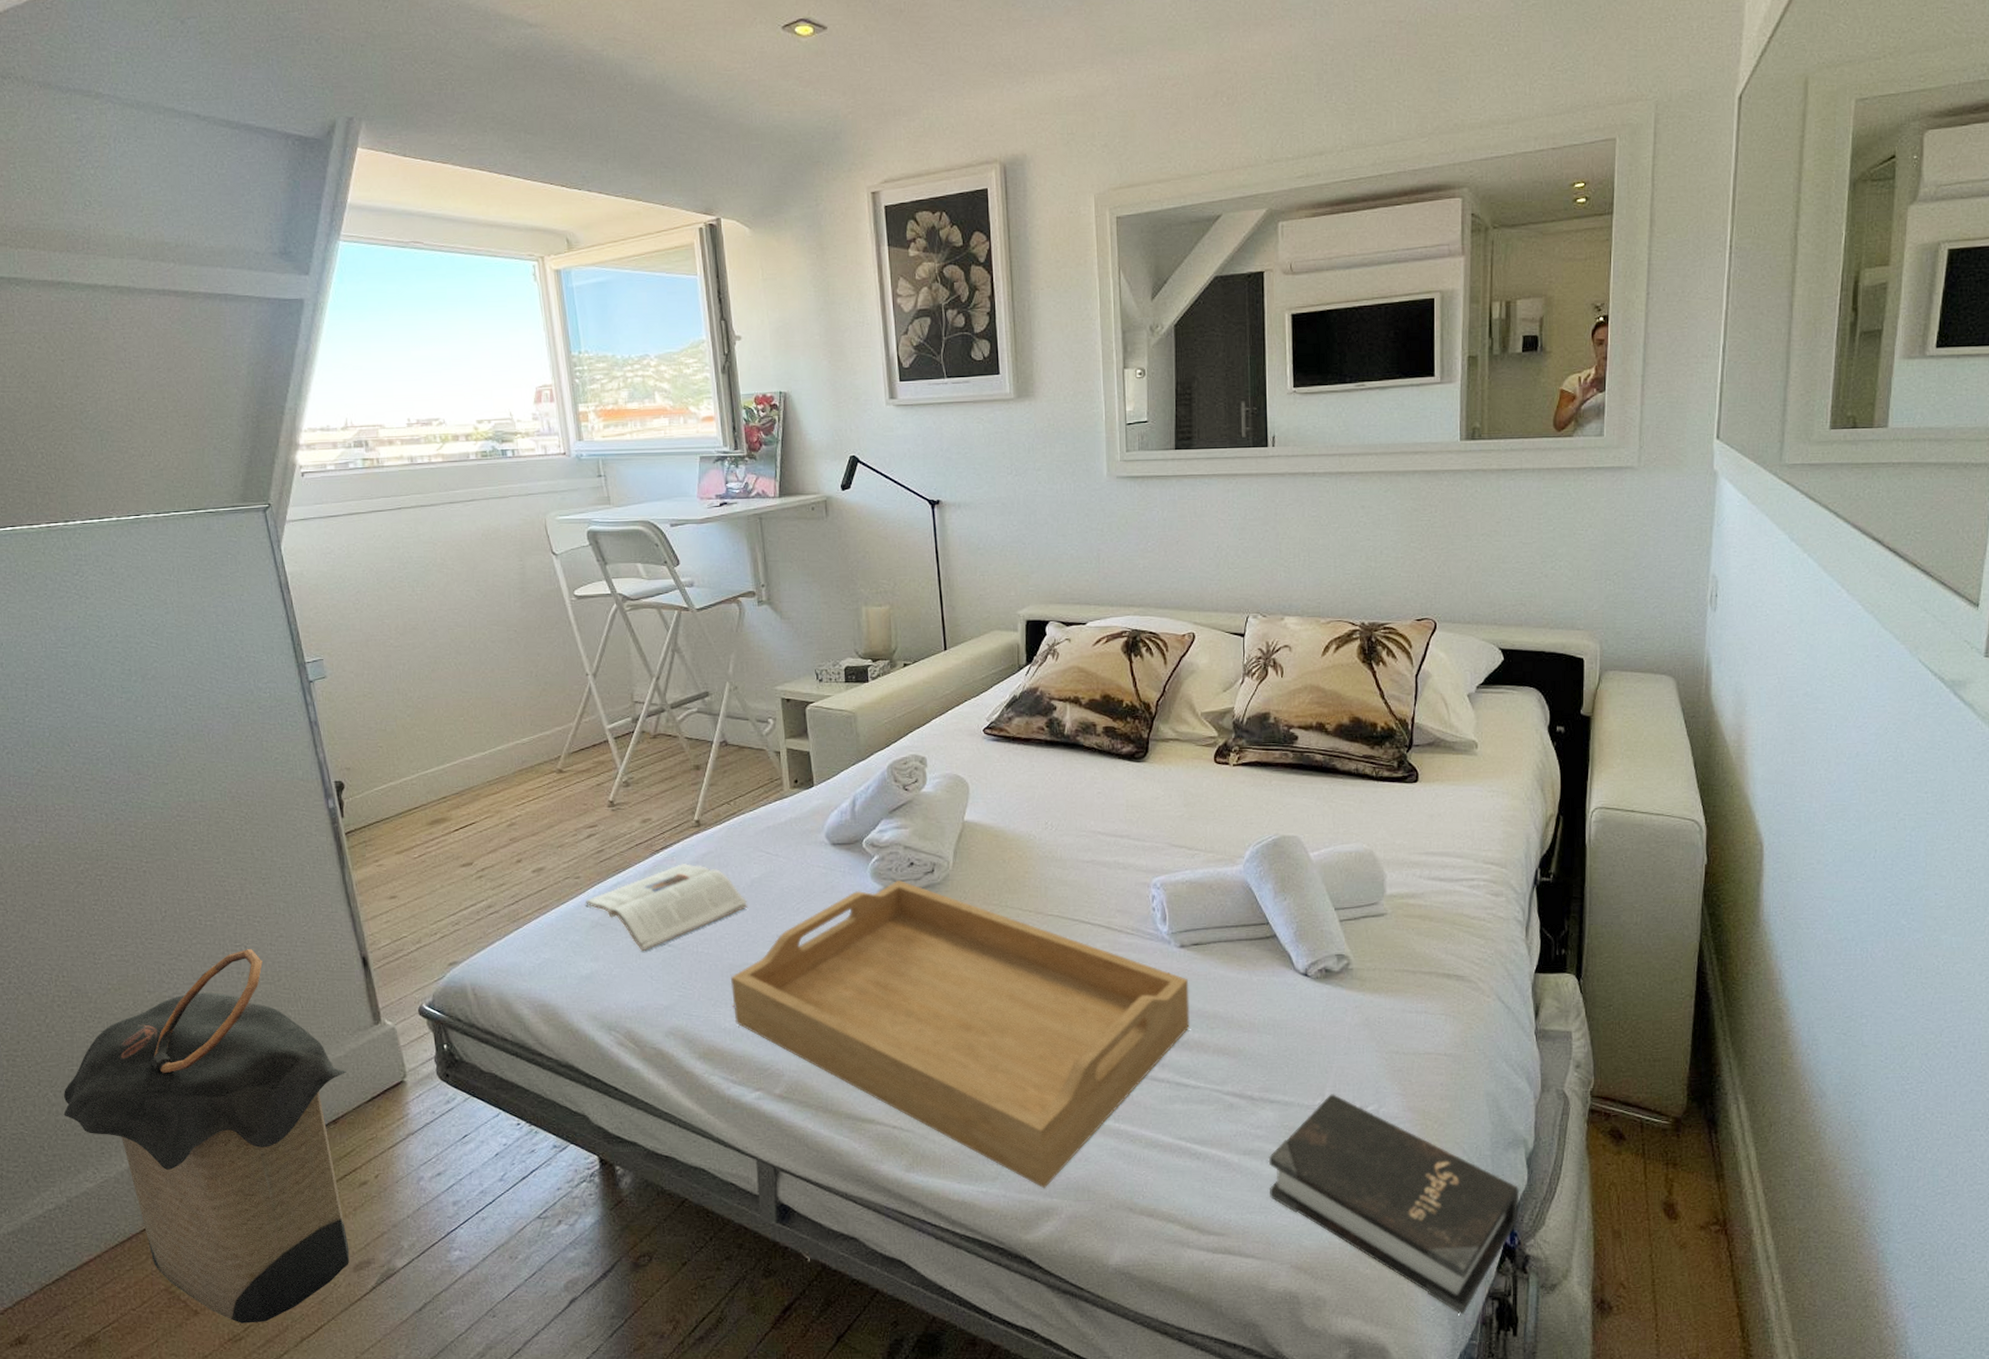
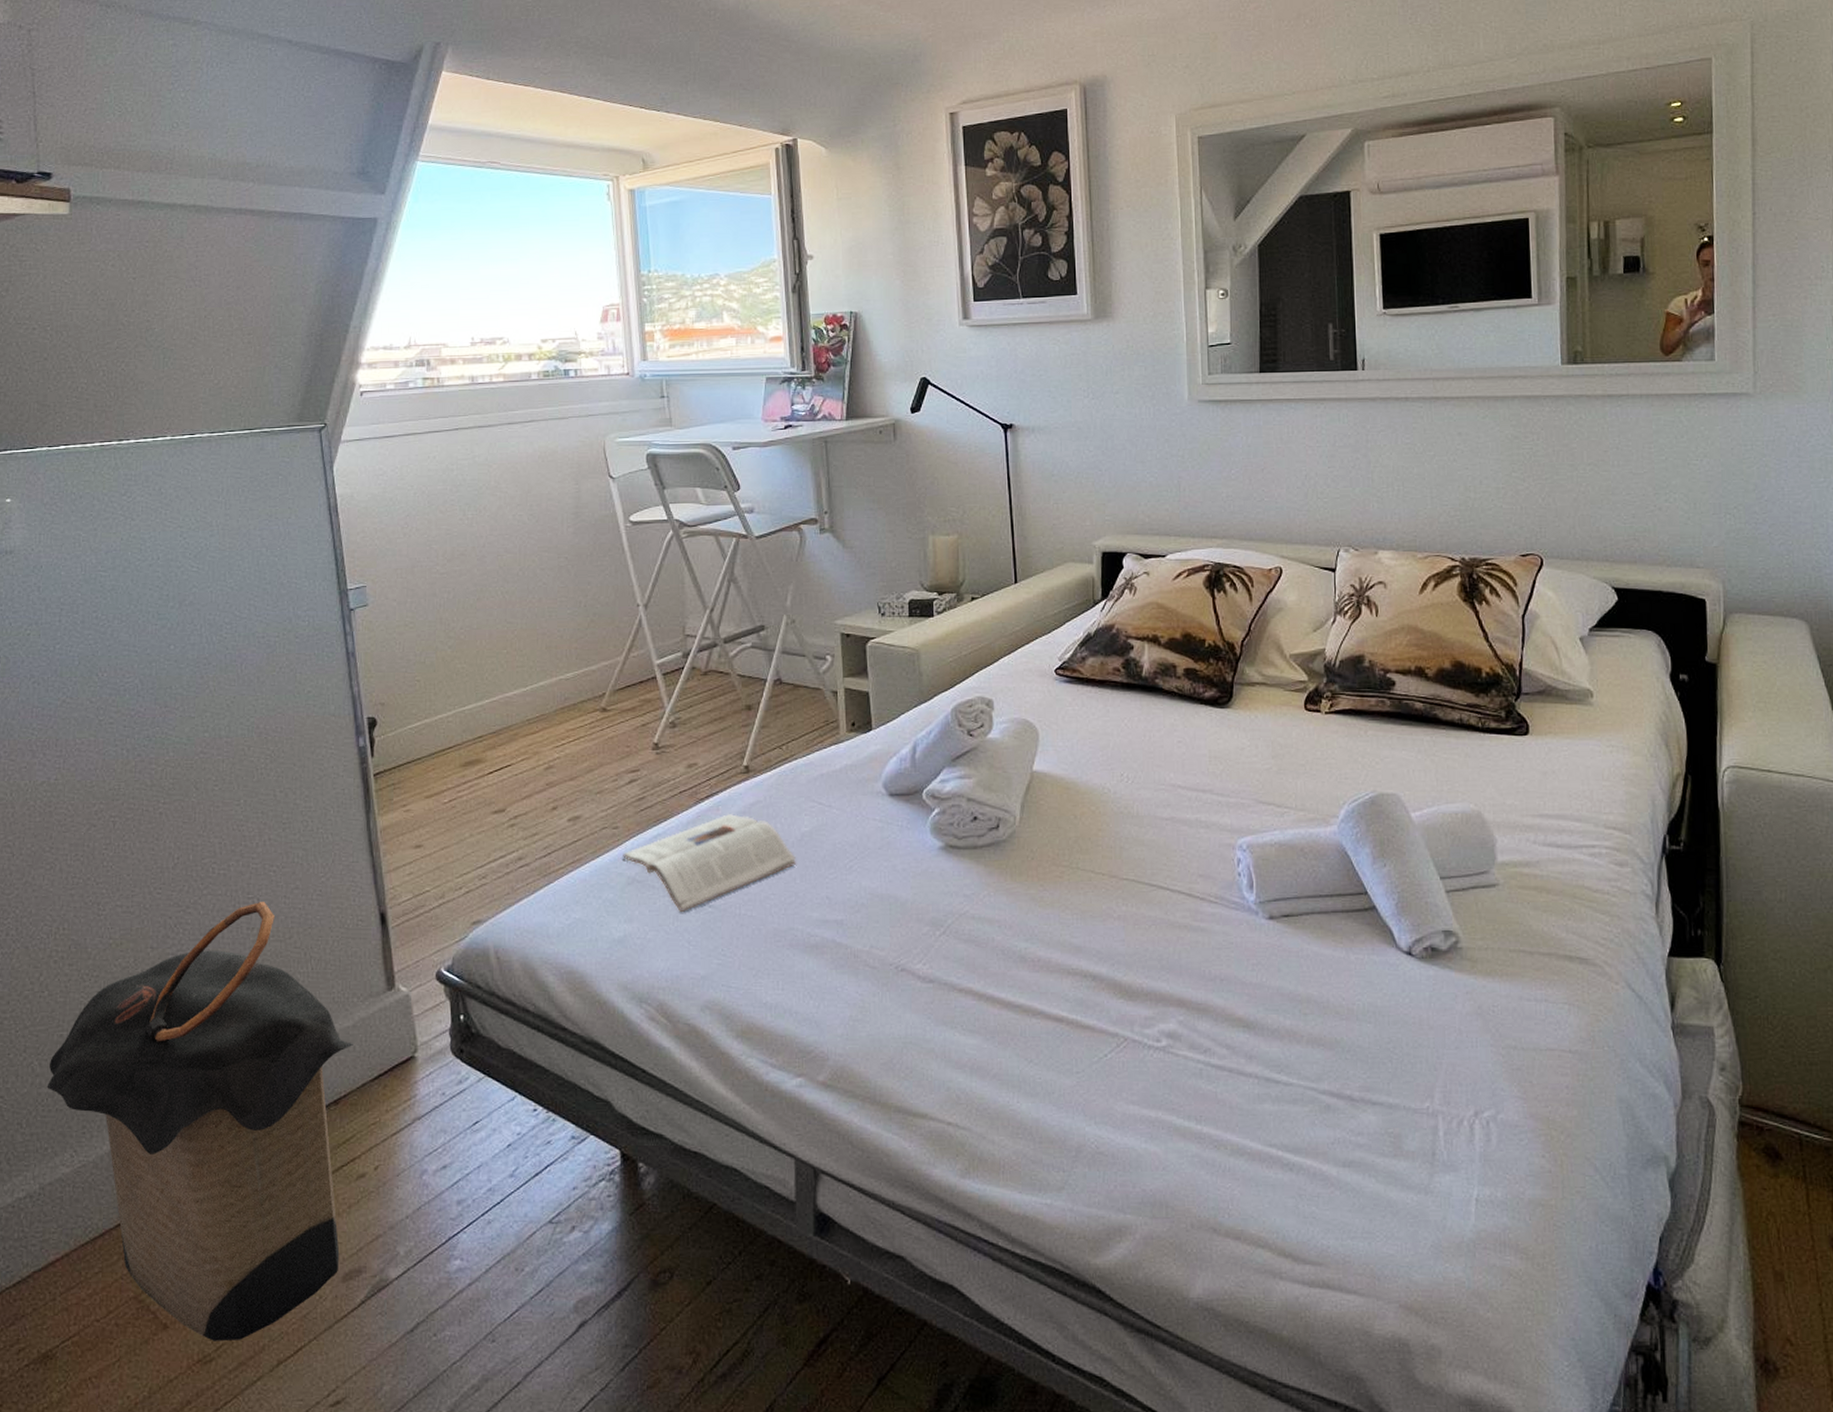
serving tray: present [730,879,1190,1189] -> none [774,836,1280,1203]
hardback book: present [1268,1094,1520,1315] -> none [1371,1096,1664,1373]

